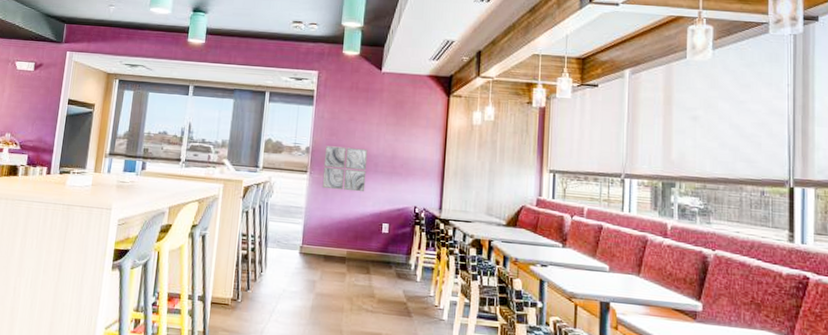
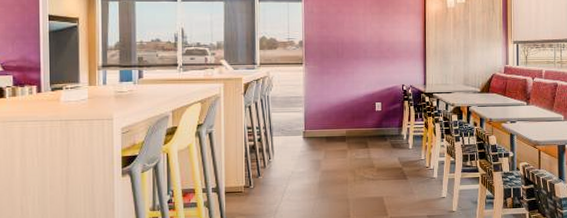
wall art: present [322,145,368,192] -> none [317,38,357,78]

